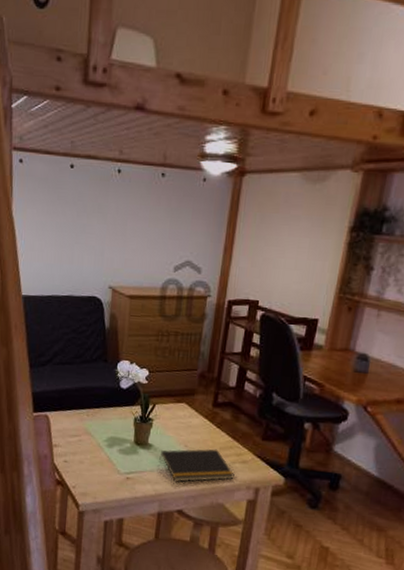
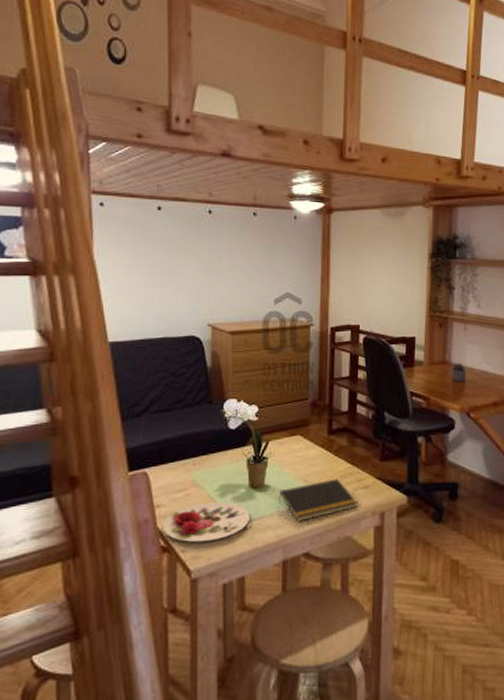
plate: none [58,449,133,484] -> present [162,501,250,543]

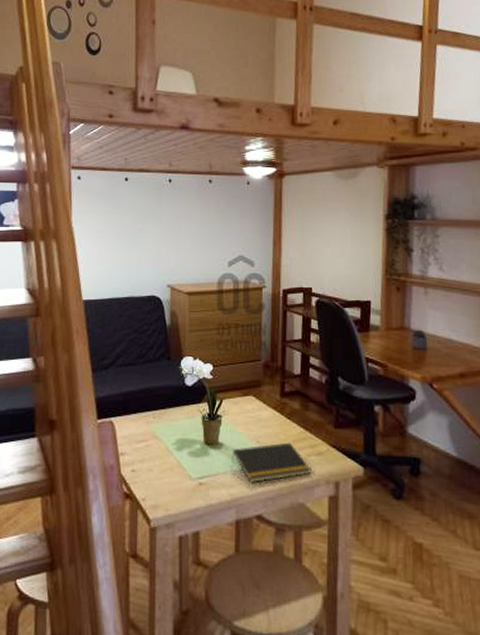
plate: present [162,501,250,543] -> none [125,454,205,493]

